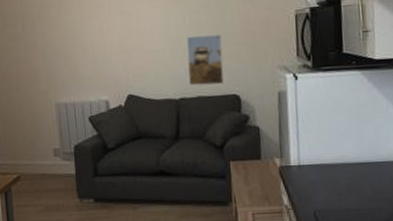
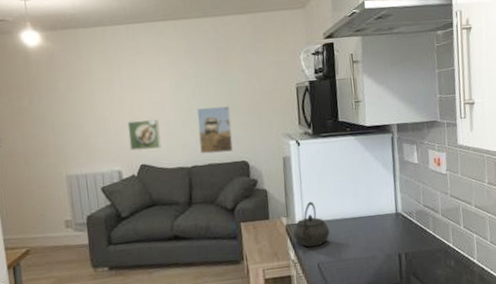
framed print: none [115,48,149,81] -> present [127,119,161,151]
kettle: none [286,141,329,193] -> present [292,201,330,248]

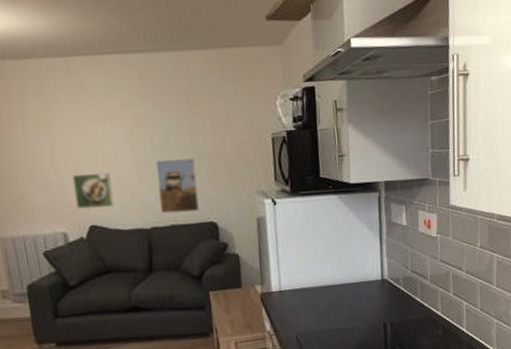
kettle: present [292,201,330,248] -> none [268,267,310,318]

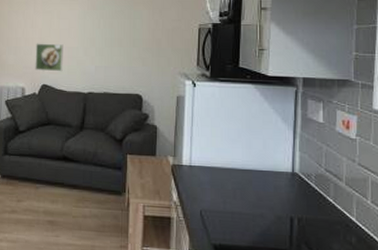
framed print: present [155,158,199,214] -> none [97,38,130,84]

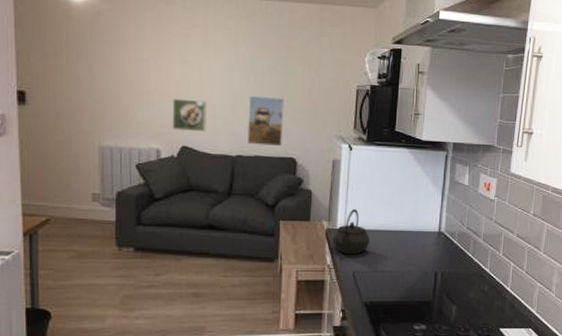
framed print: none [97,38,130,84] -> present [247,95,284,147]
kettle: none [177,144,217,193] -> present [332,208,370,255]

